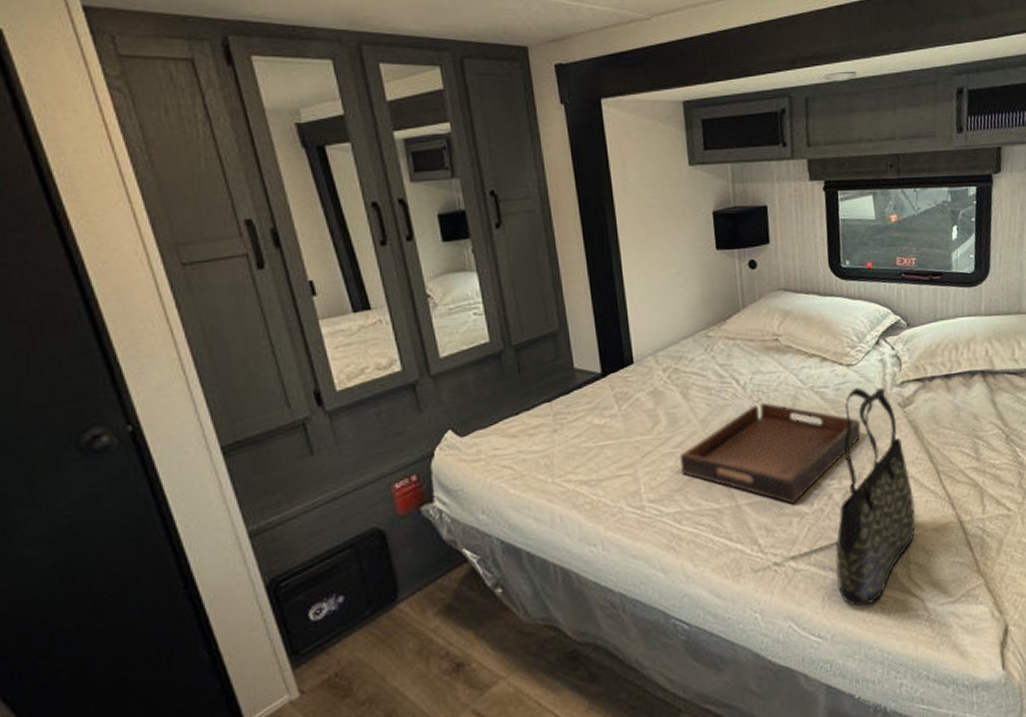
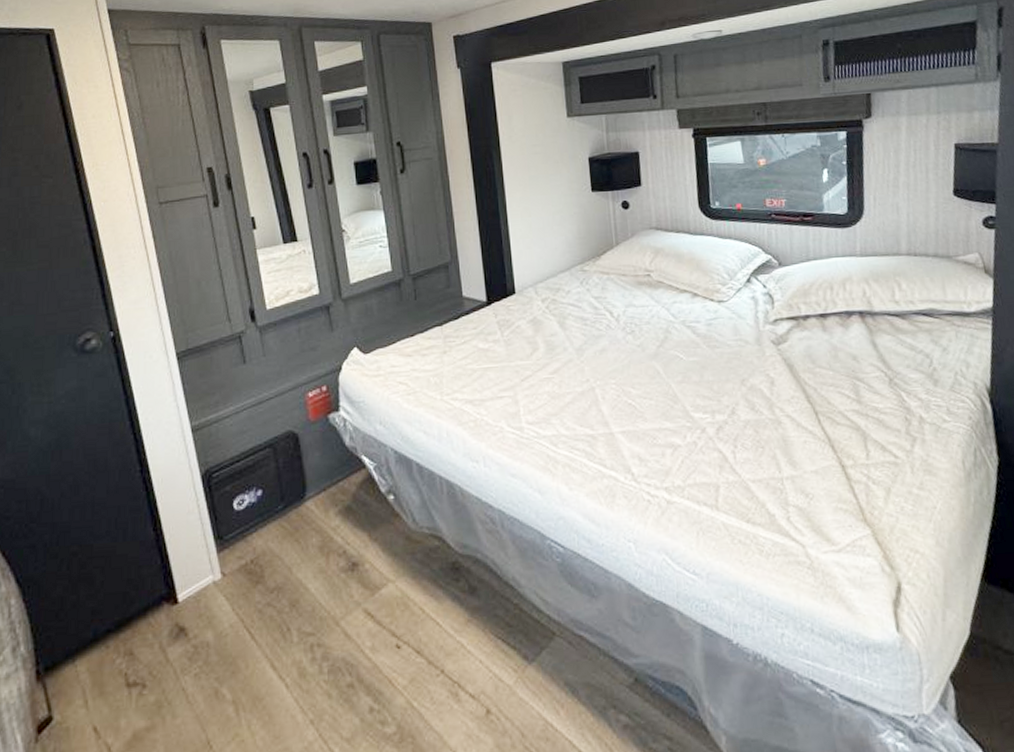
serving tray: present [679,402,861,504] -> none [556,334,734,435]
tote bag: present [835,388,916,607] -> none [709,324,794,546]

